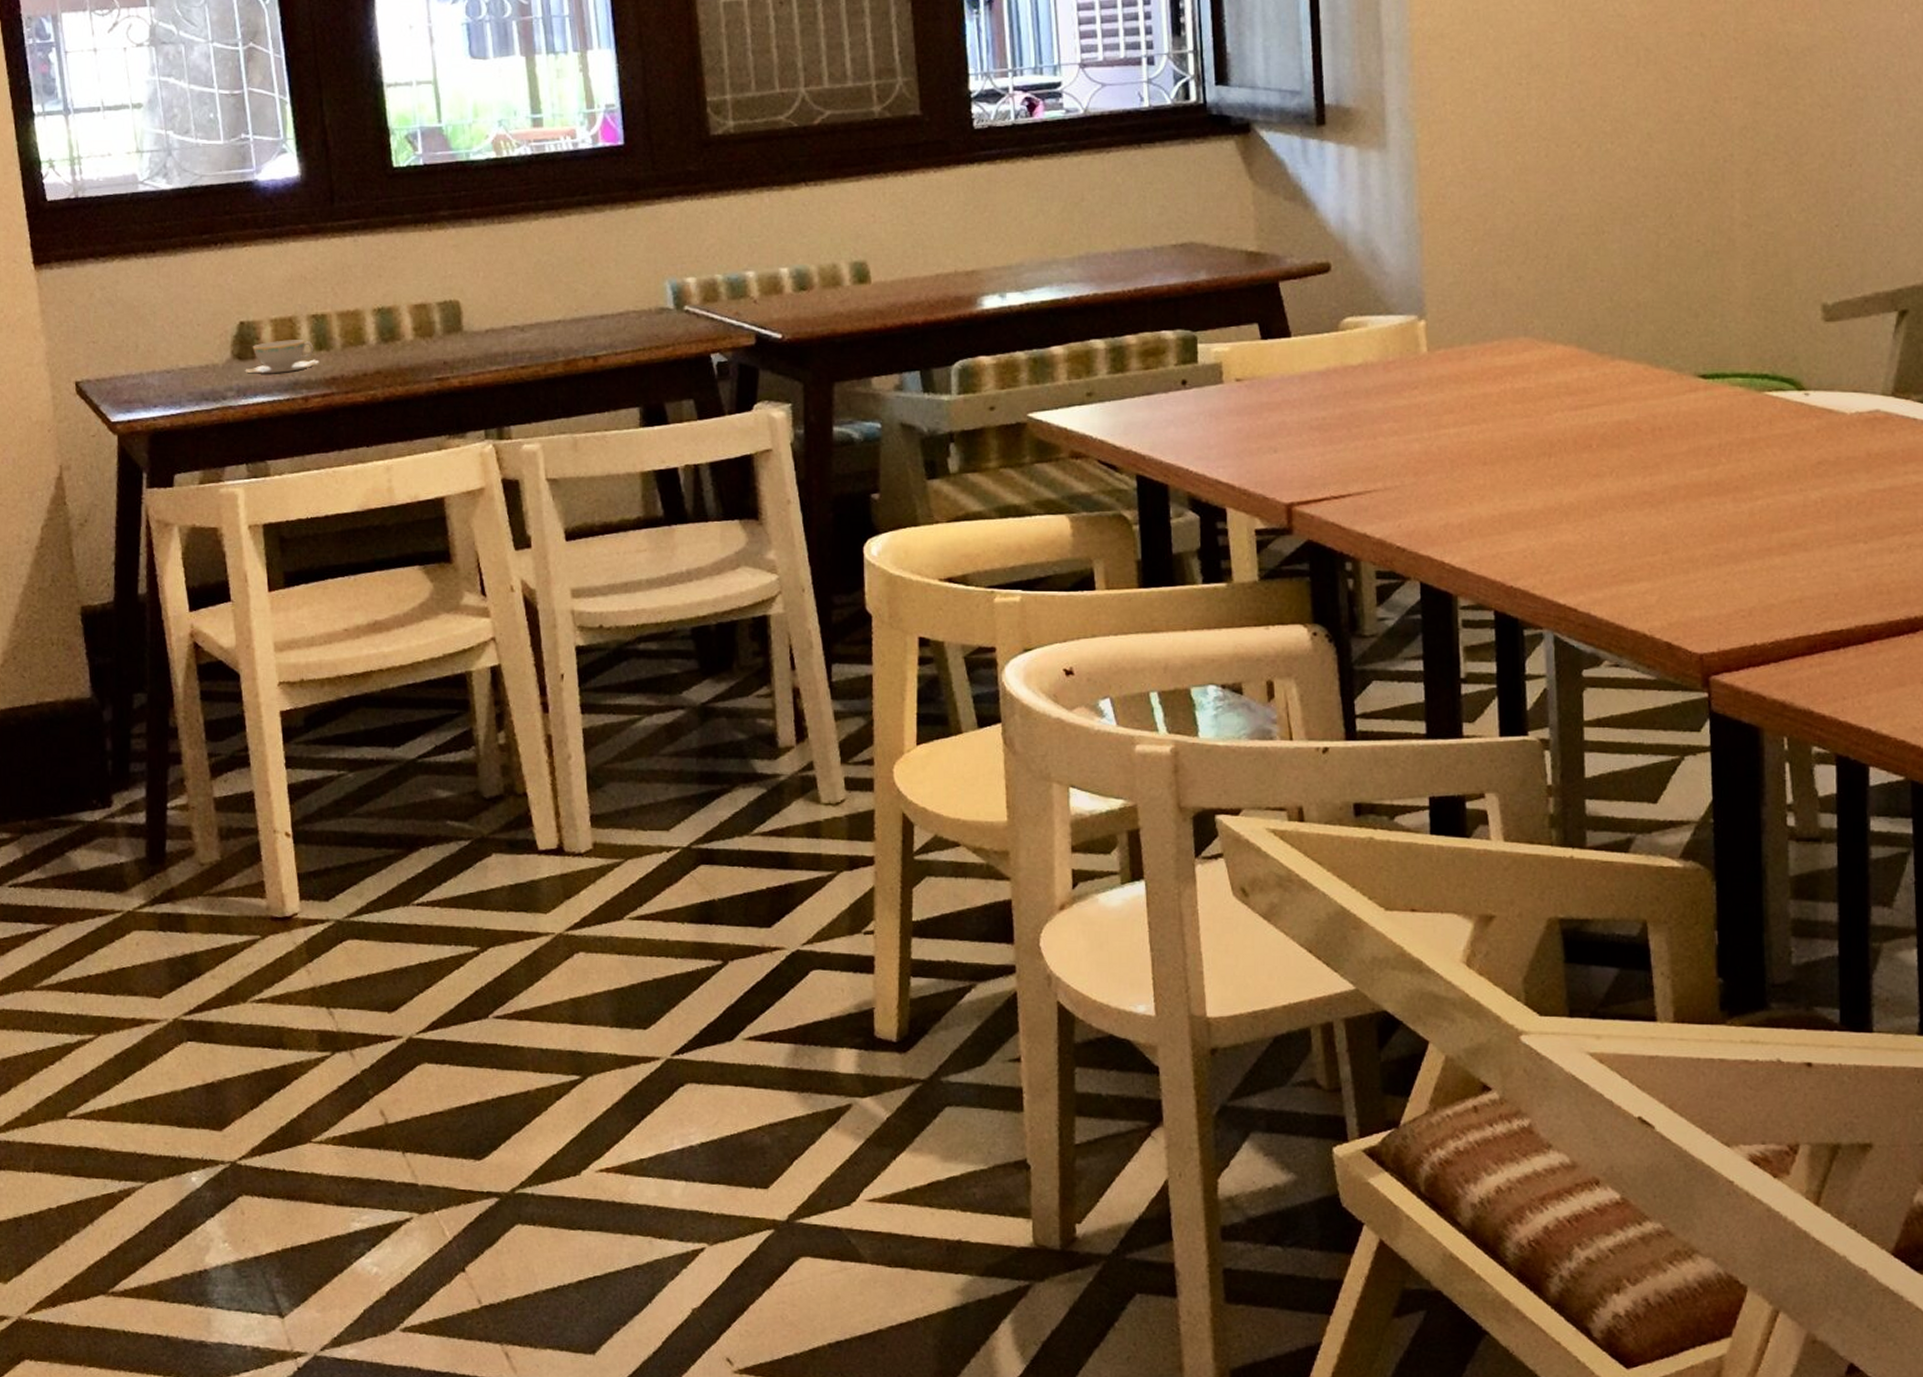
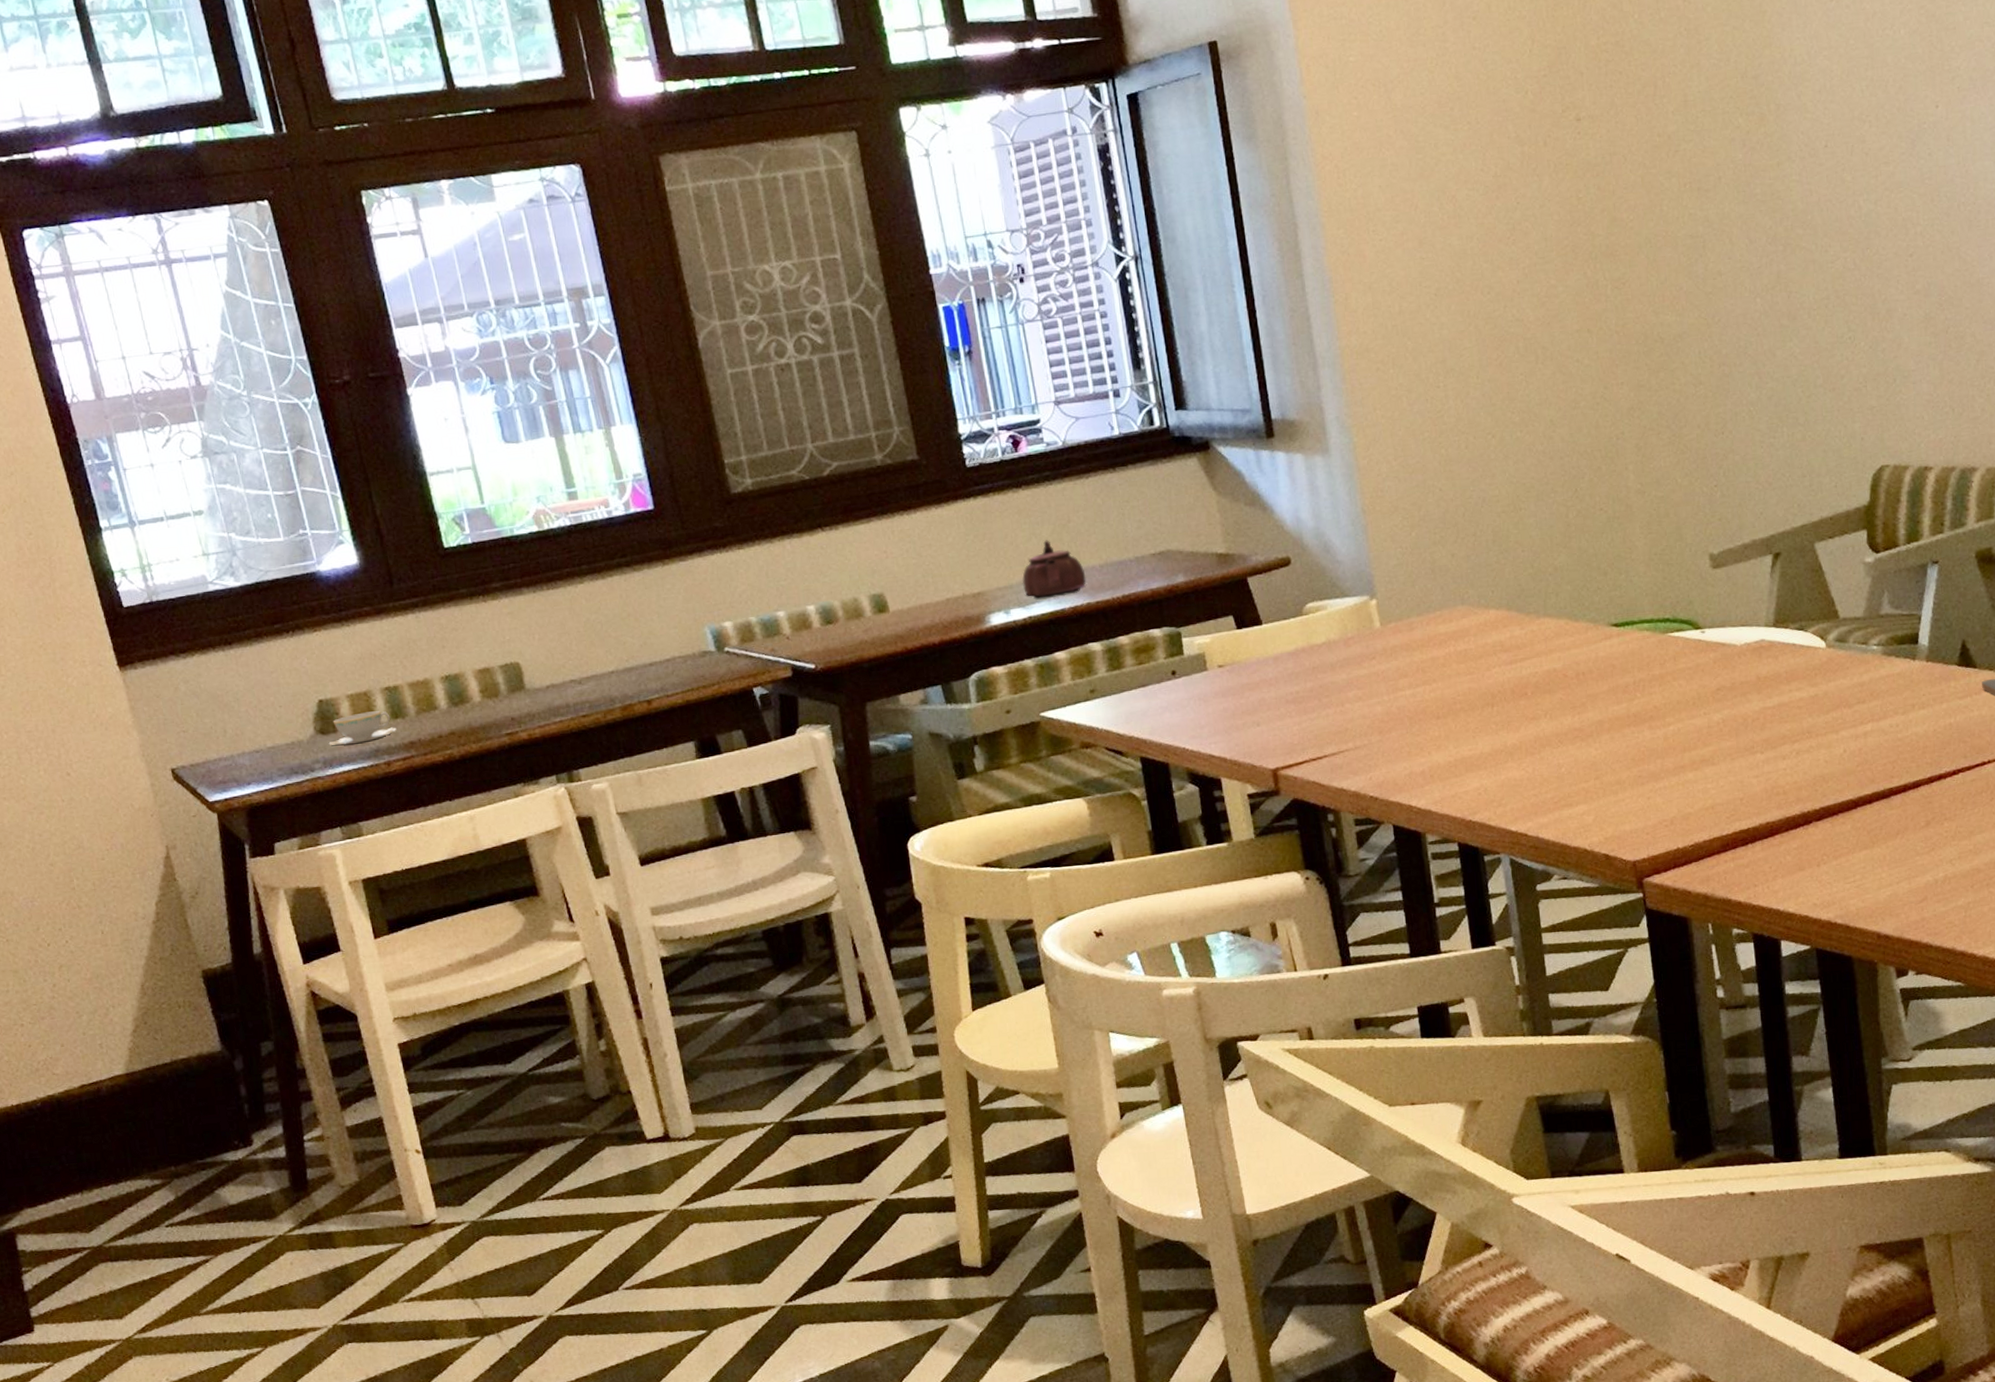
teapot: none [1022,218,1095,285] -> present [1021,540,1086,600]

